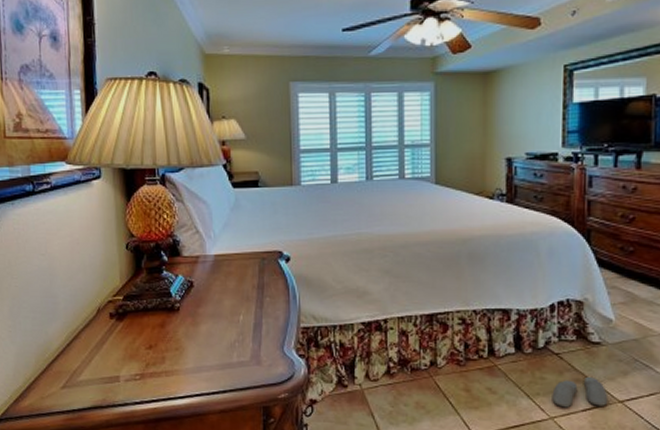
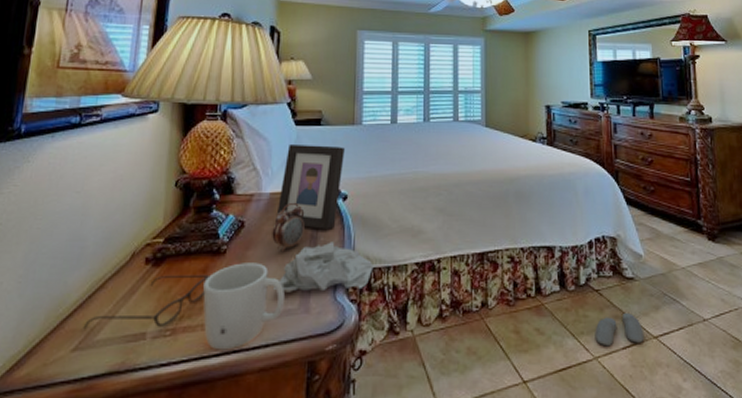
eyeglasses: none [67,328,168,372] -> present [82,274,211,330]
mug: none [163,319,238,394] -> present [202,262,286,351]
alarm clock: none [220,263,251,309] -> present [272,202,306,251]
picture frame: none [222,207,285,290] -> present [276,145,345,229]
tissue: none [226,301,320,347] -> present [274,242,374,292]

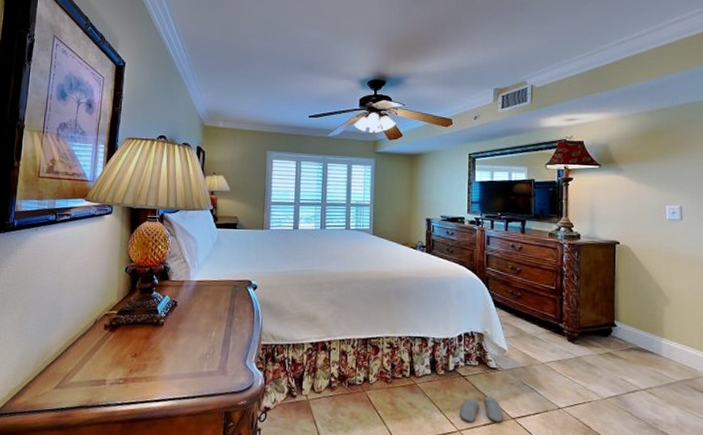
eyeglasses: present [82,274,211,330] -> none [61,338,152,377]
mug: present [202,262,286,351] -> none [146,333,208,398]
alarm clock: present [272,202,306,251] -> none [198,289,224,327]
tissue: present [274,242,374,292] -> none [199,321,277,361]
picture frame: present [276,145,345,229] -> none [201,243,255,312]

